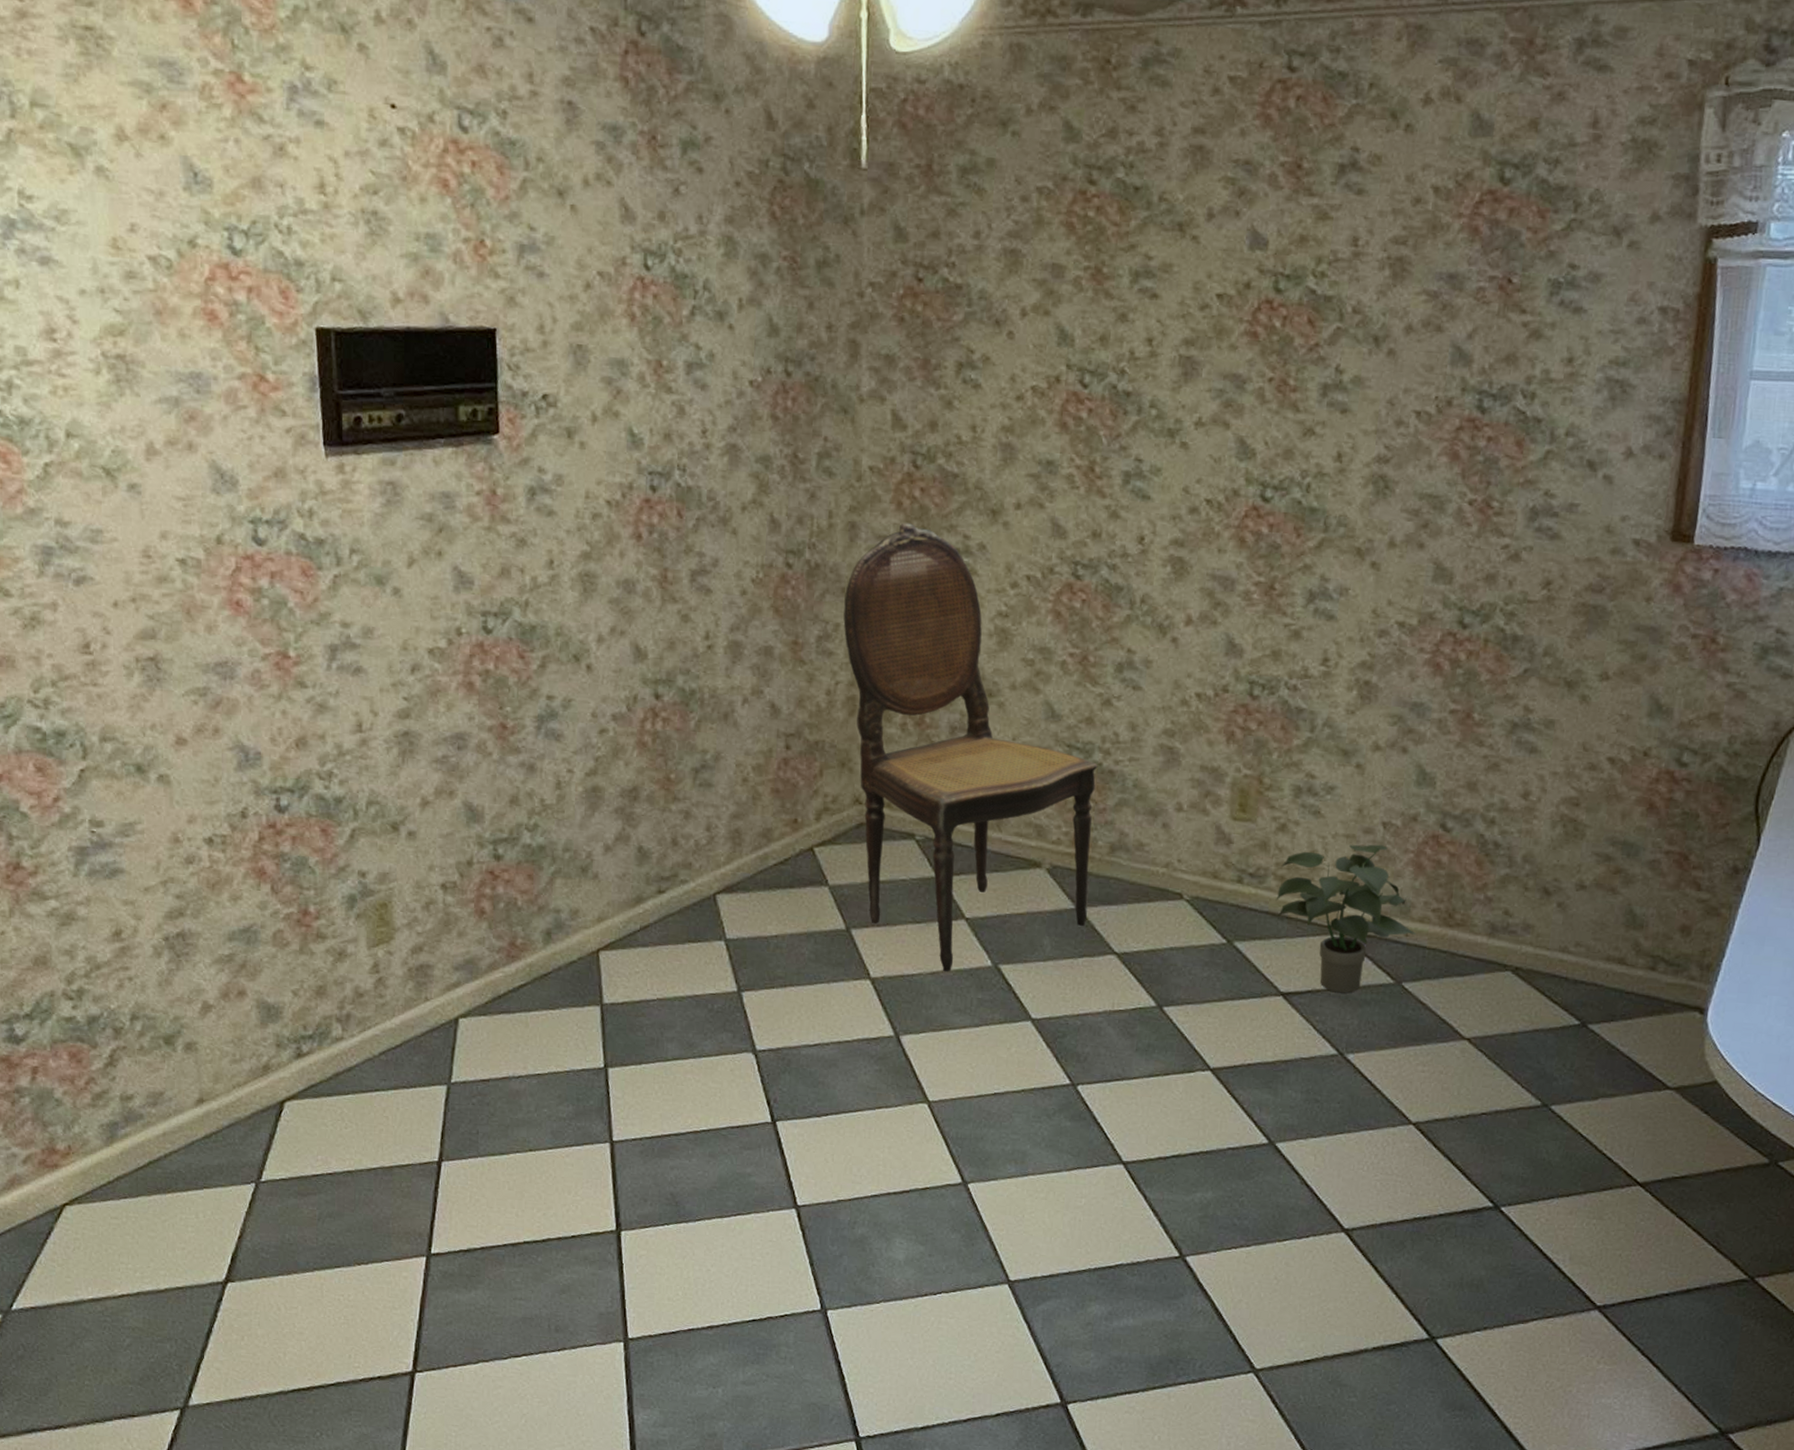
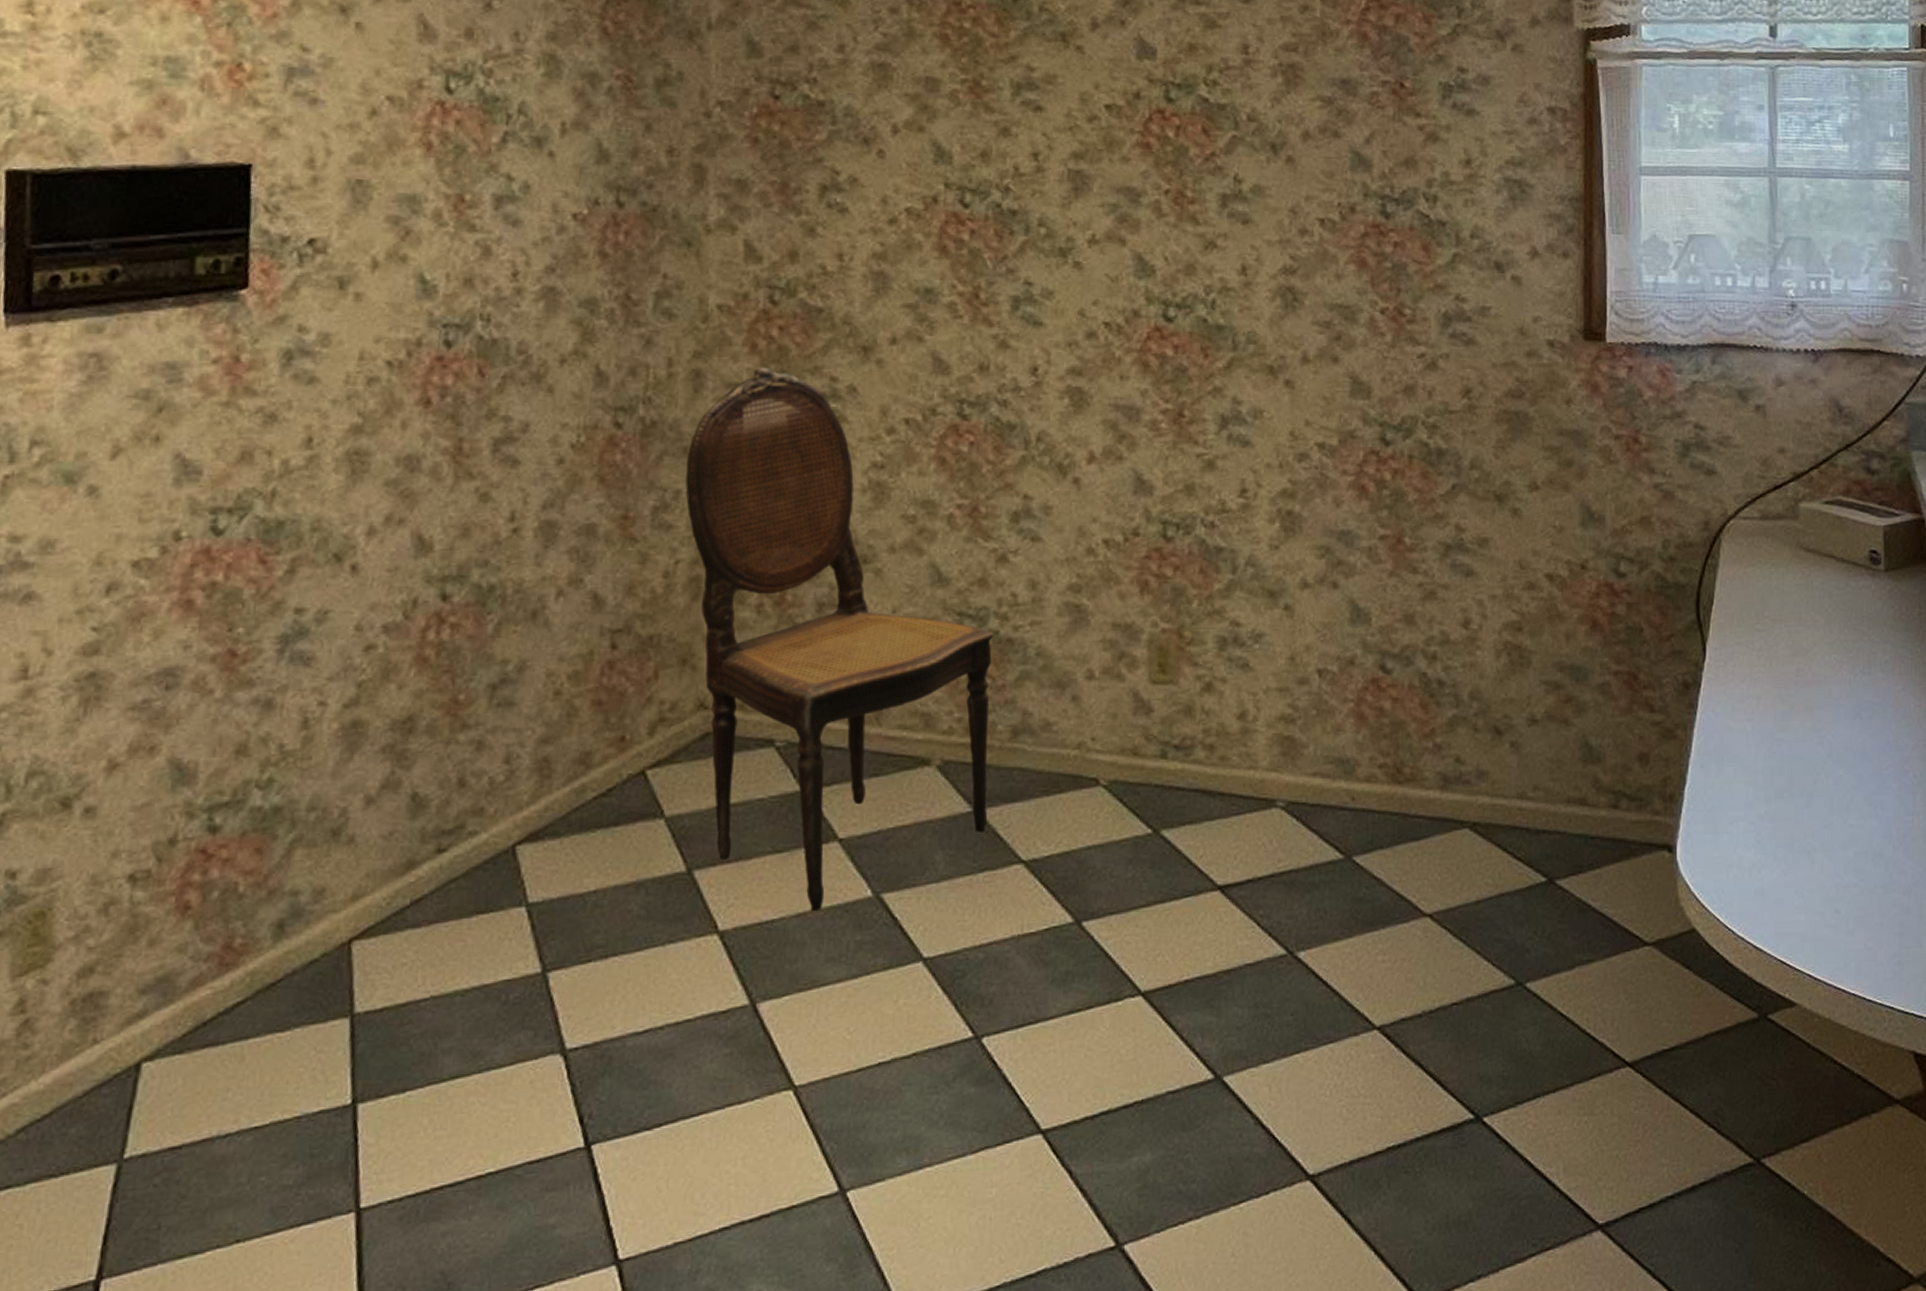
potted plant: present [1276,844,1417,994] -> none [1205,696,1364,878]

